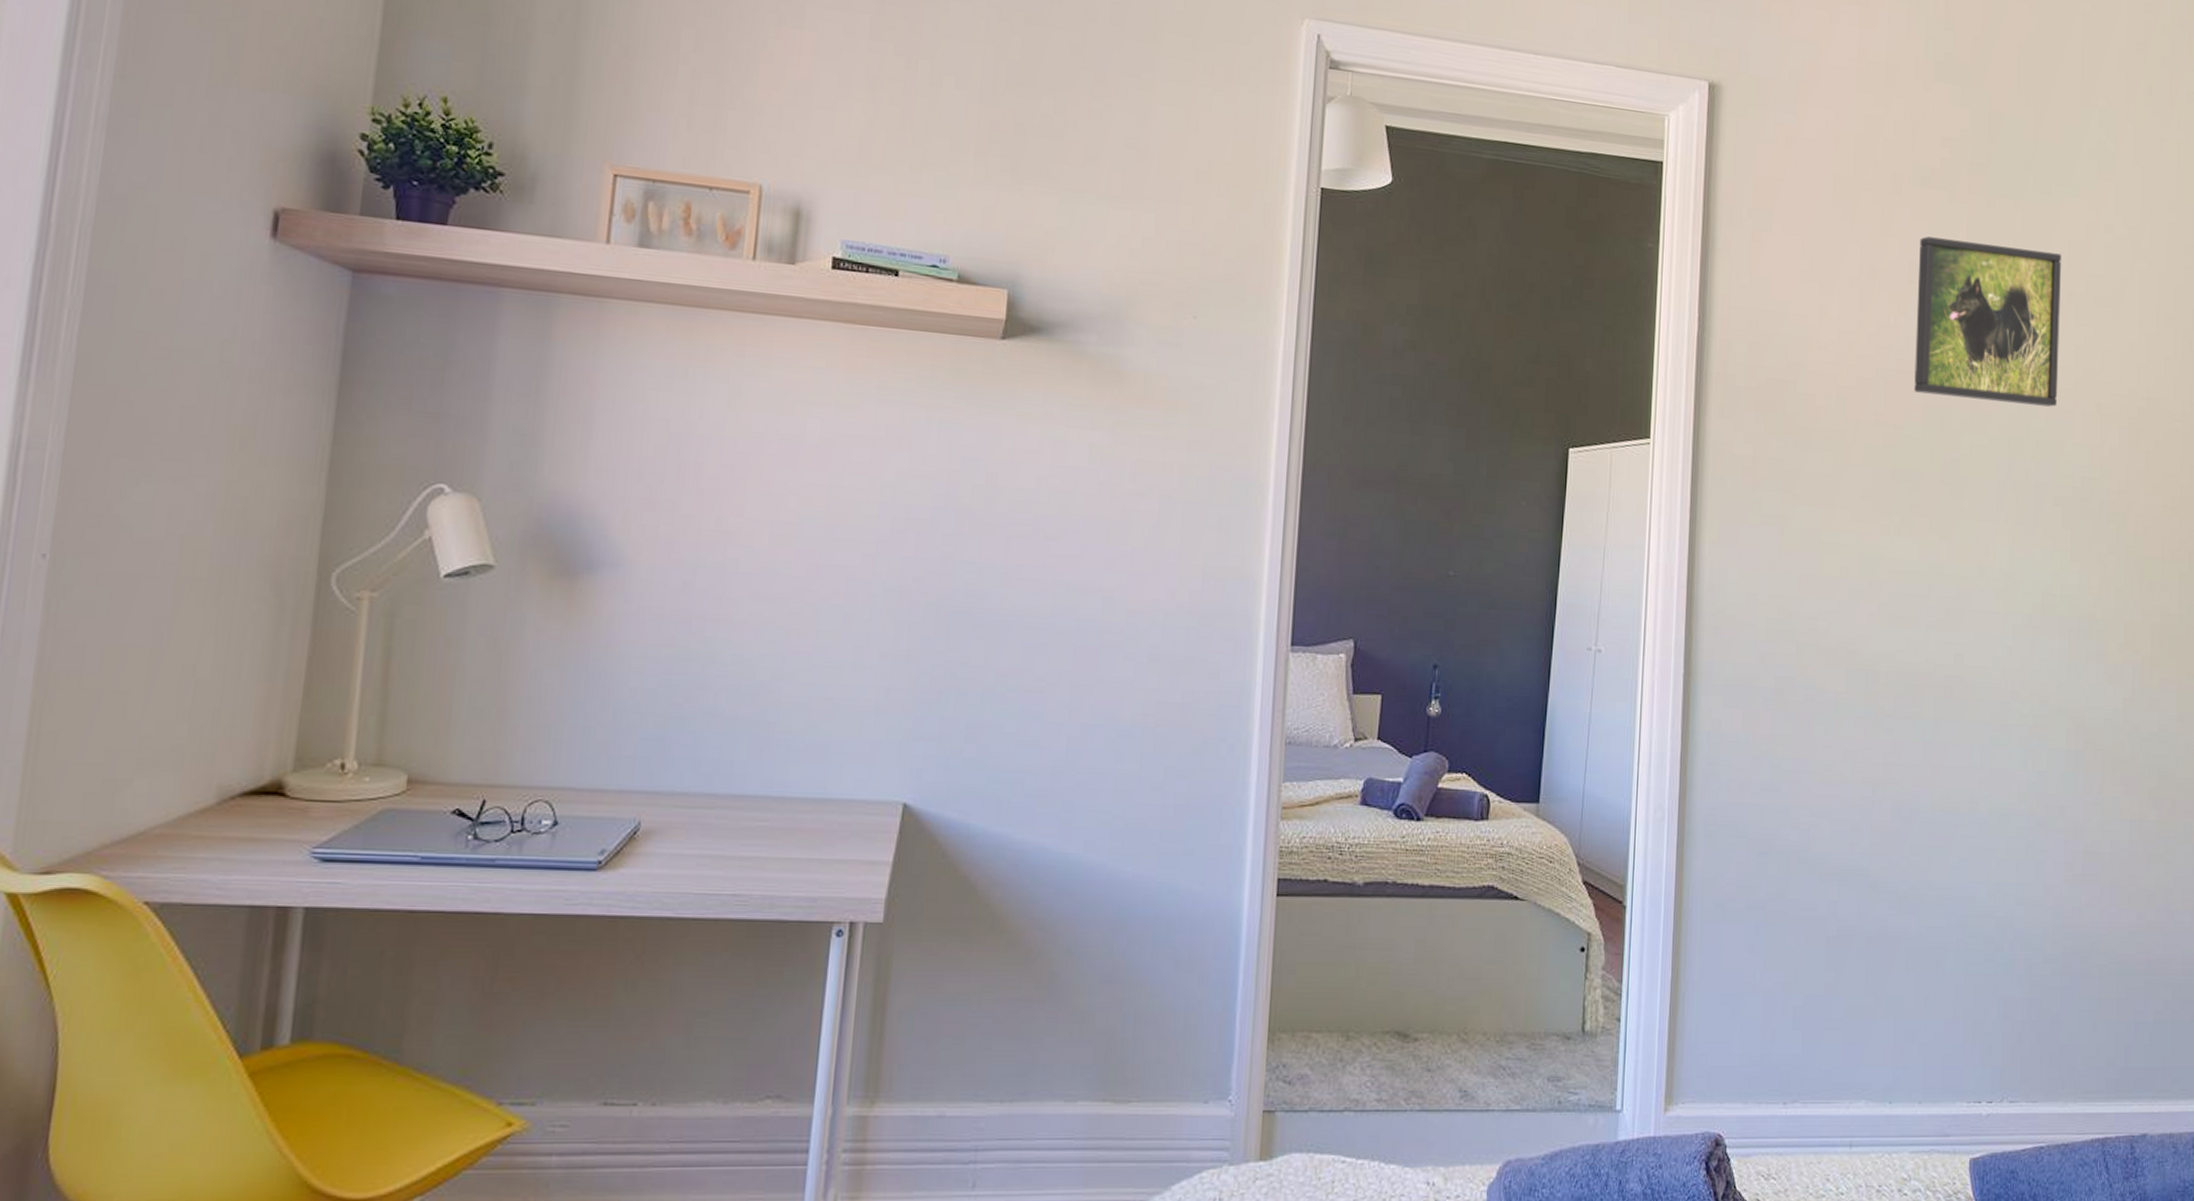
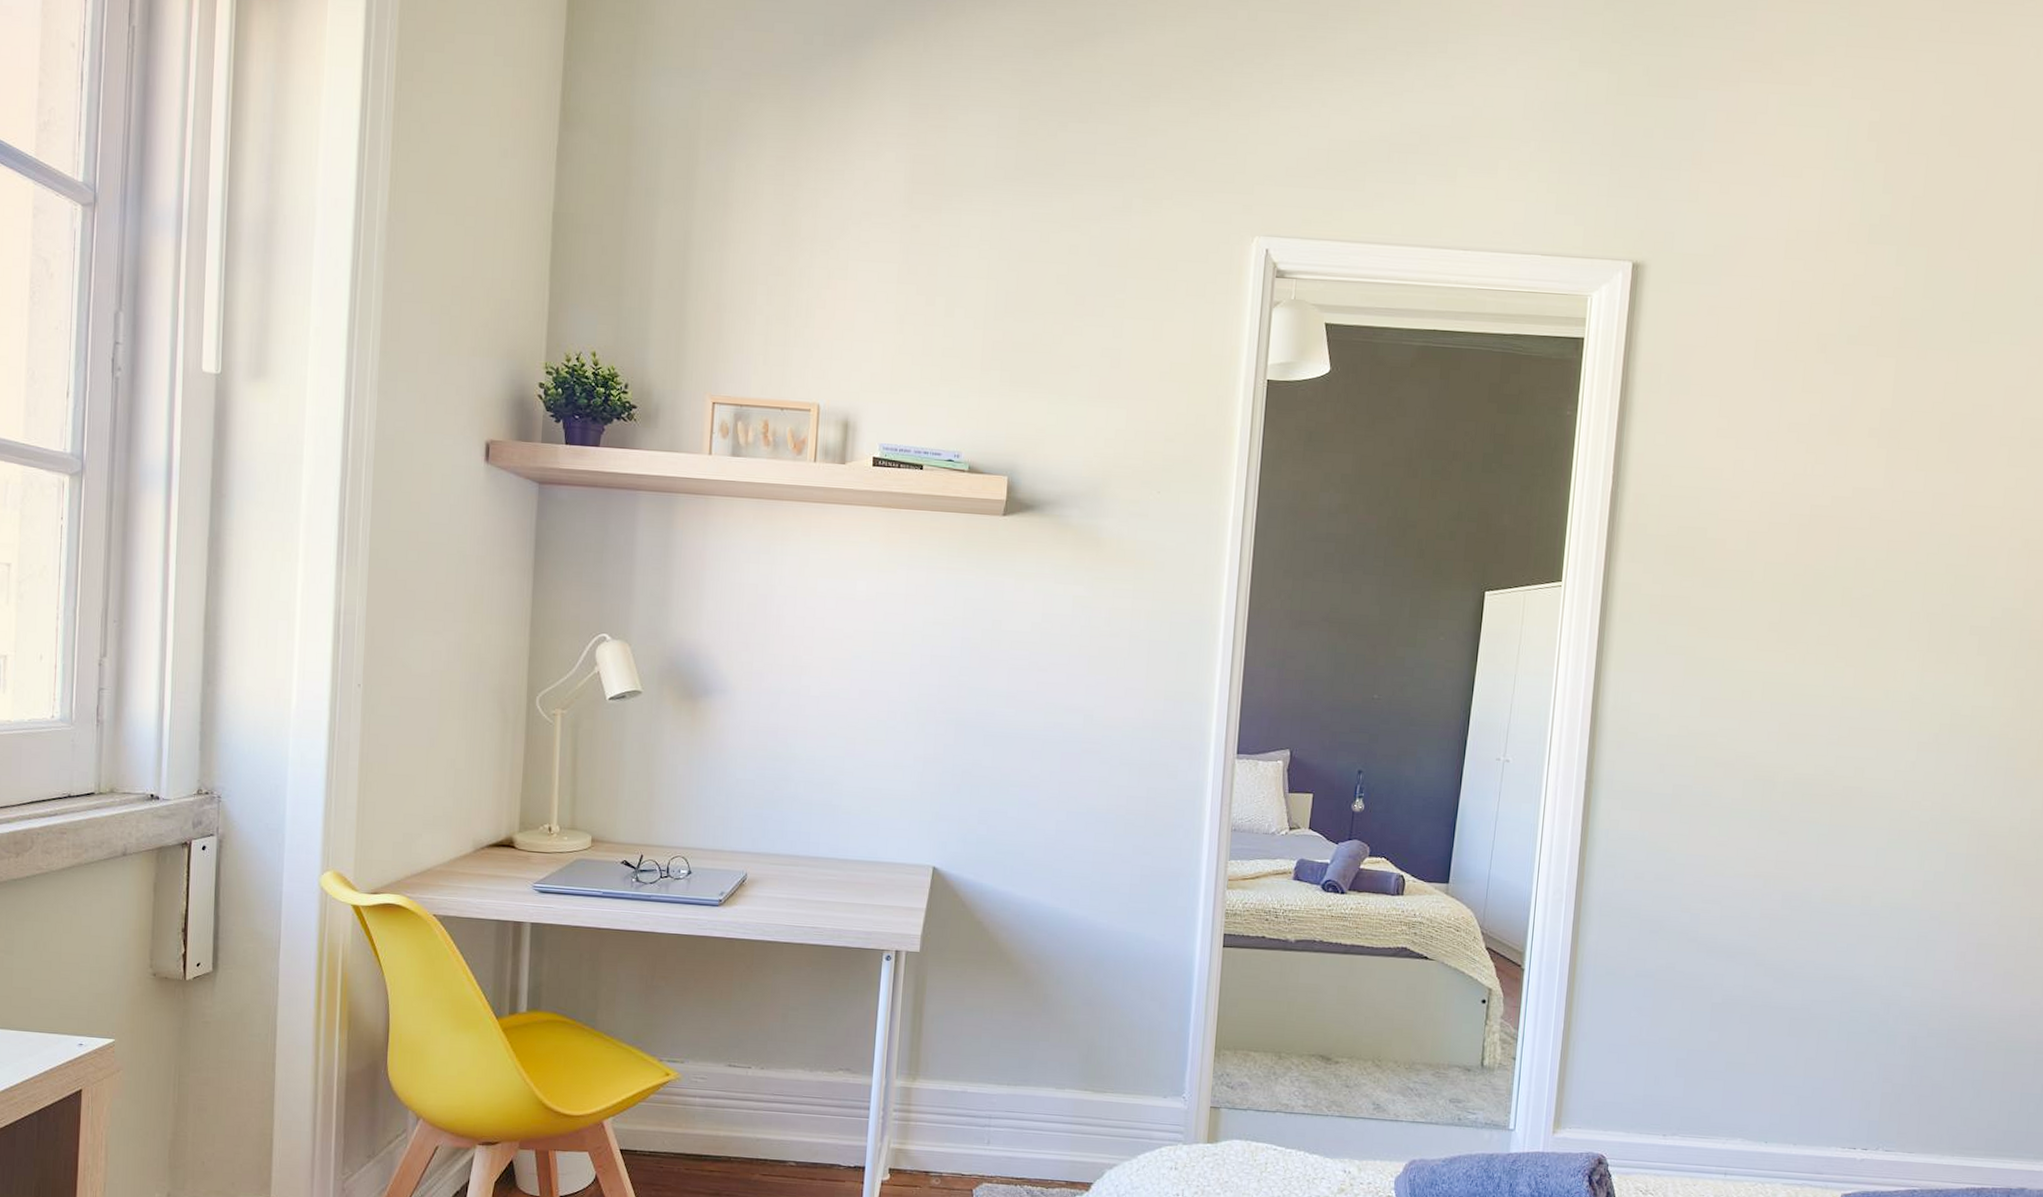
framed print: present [1914,236,2061,407] -> none [1828,391,1996,544]

